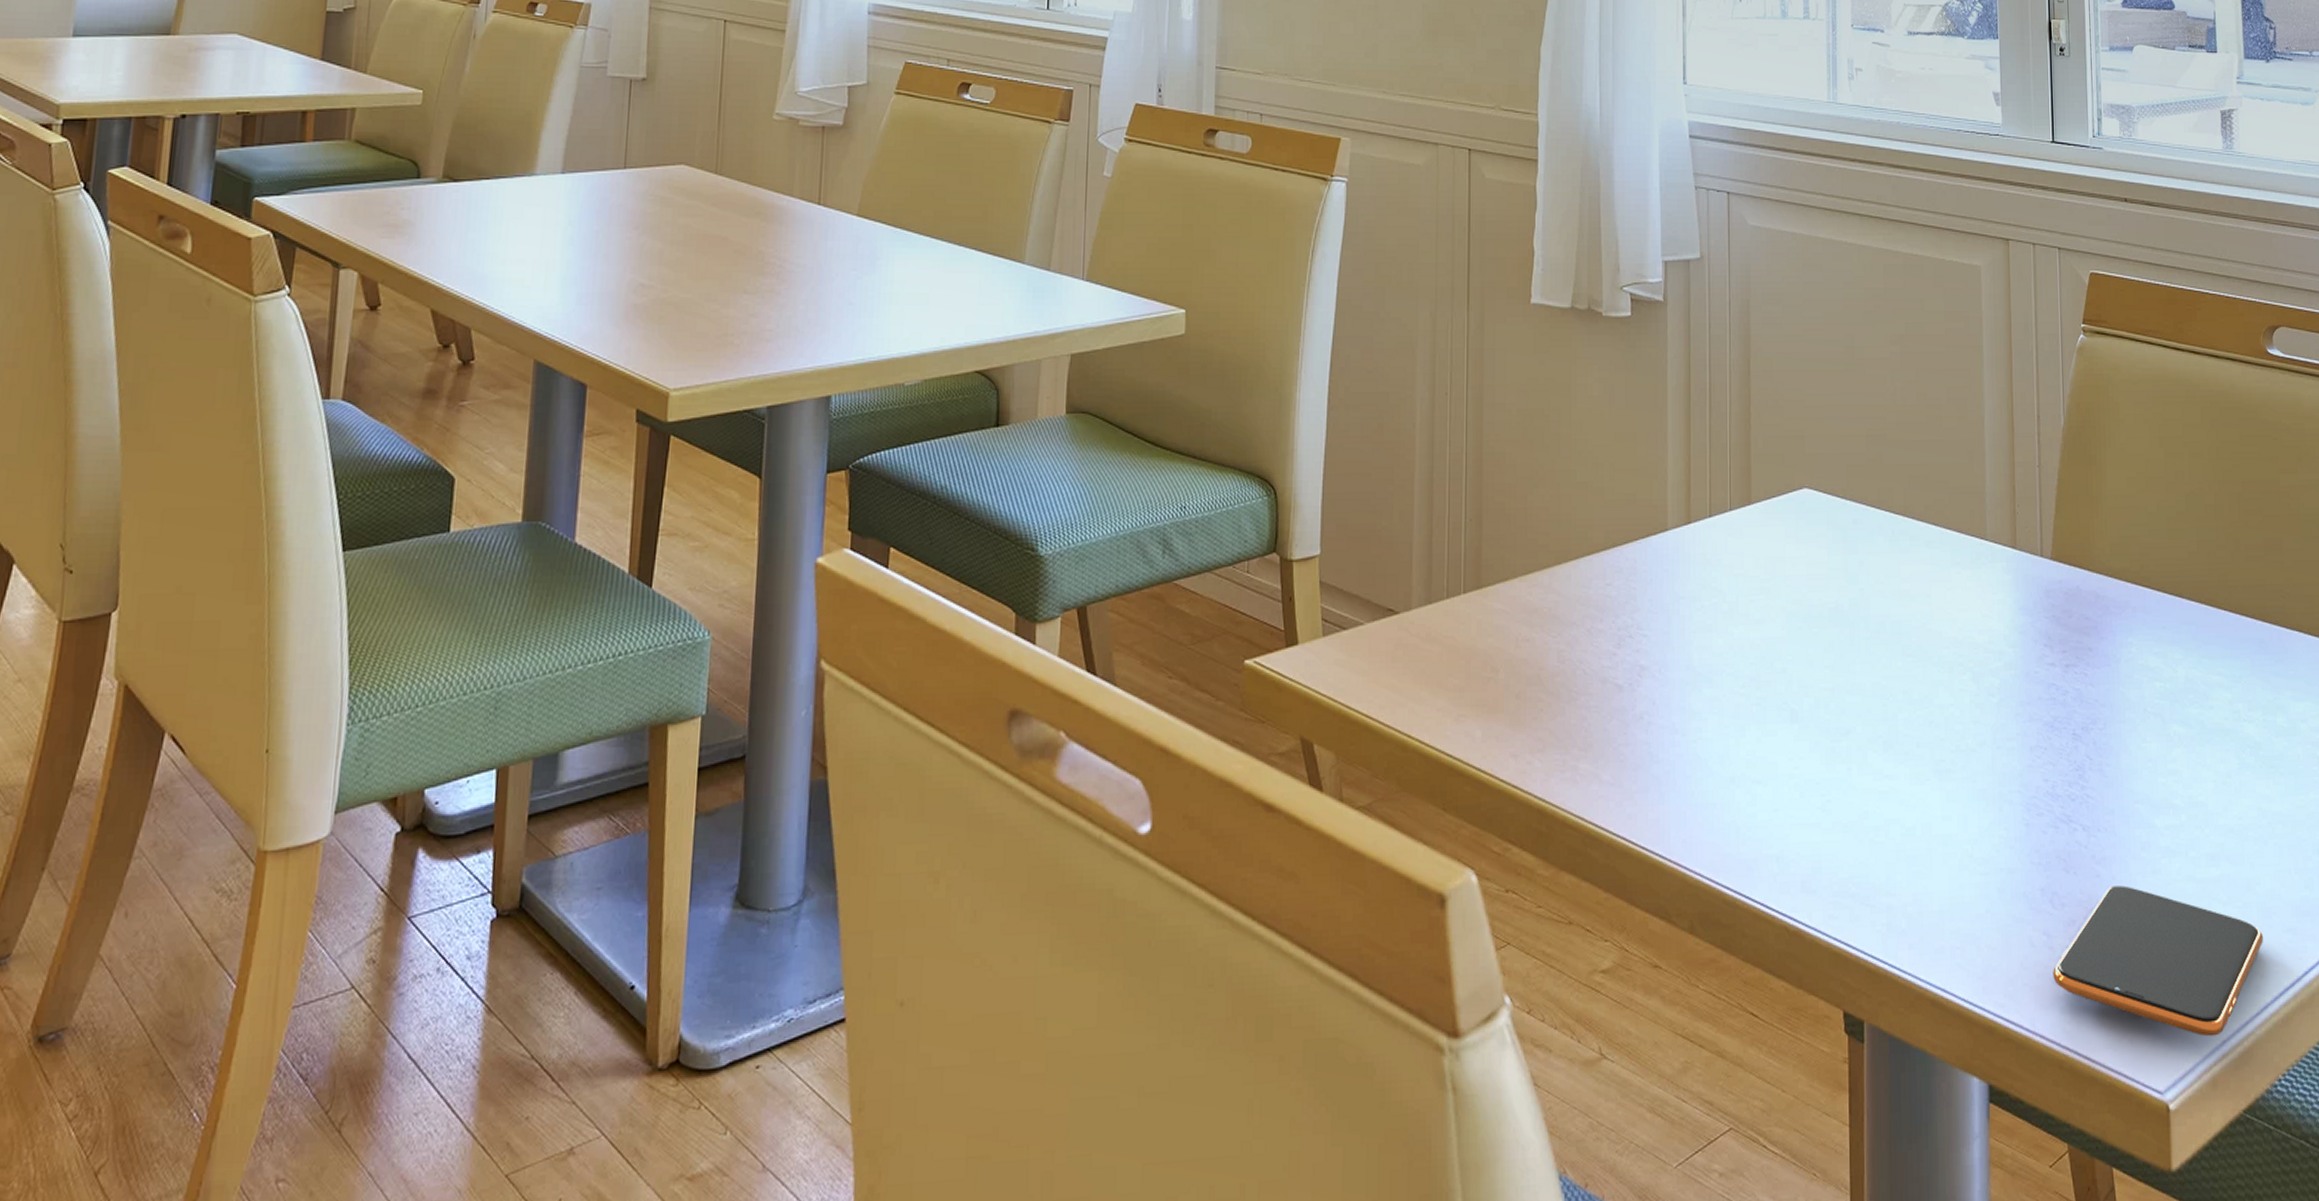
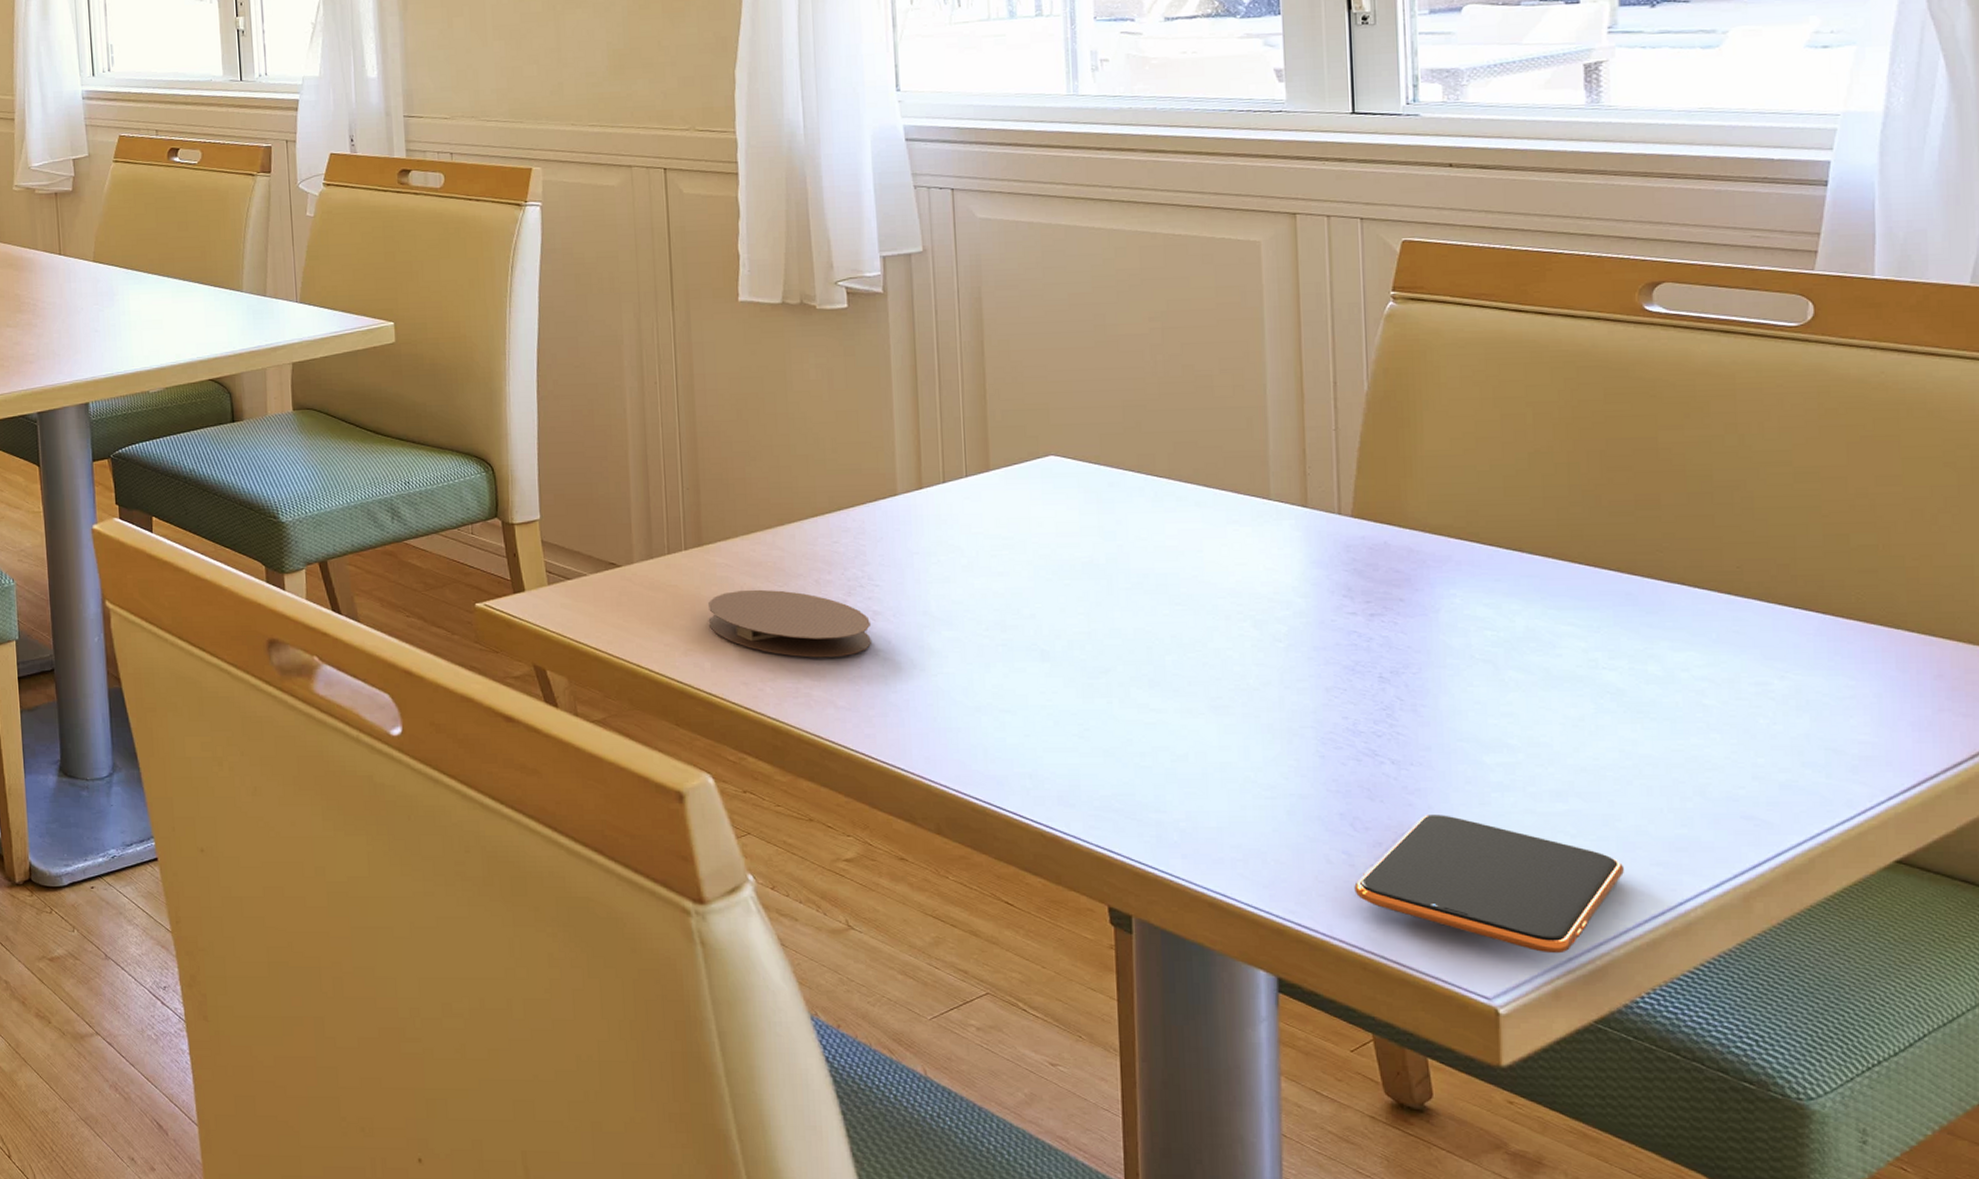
coaster: none [1483,640,1637,723] -> present [708,589,871,658]

